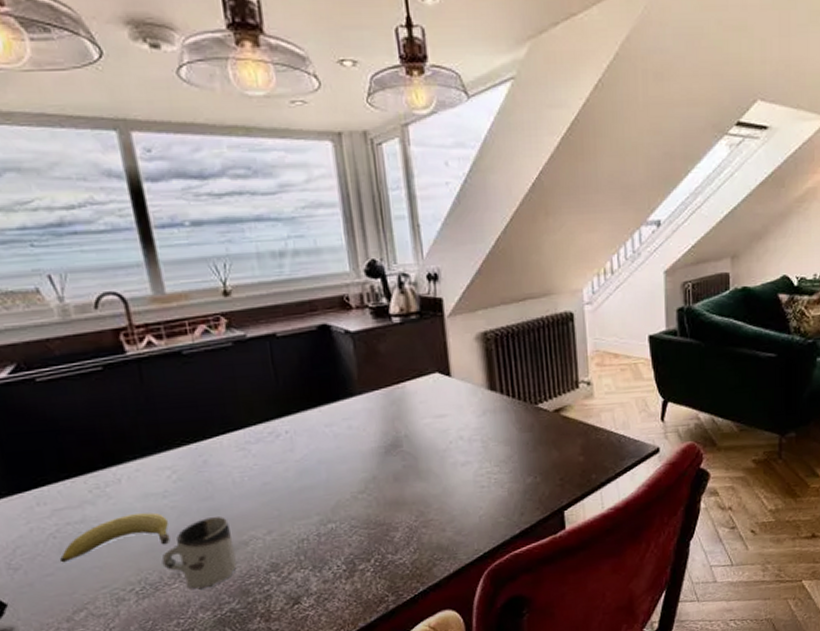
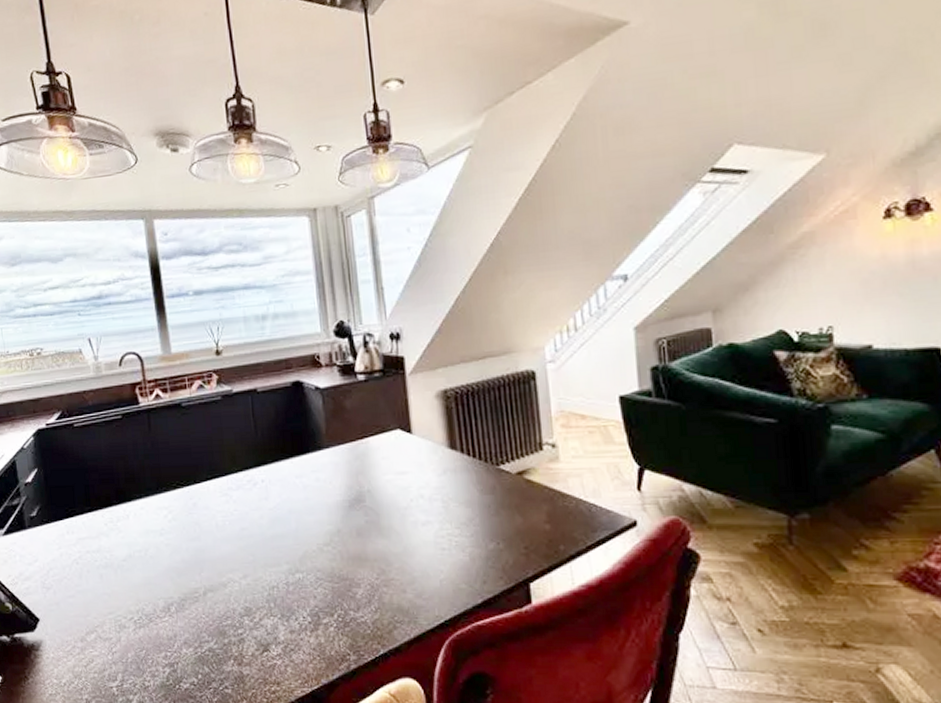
fruit: present [59,512,170,563] -> none [79,548,164,587]
cup: present [161,517,237,590] -> none [156,557,216,625]

